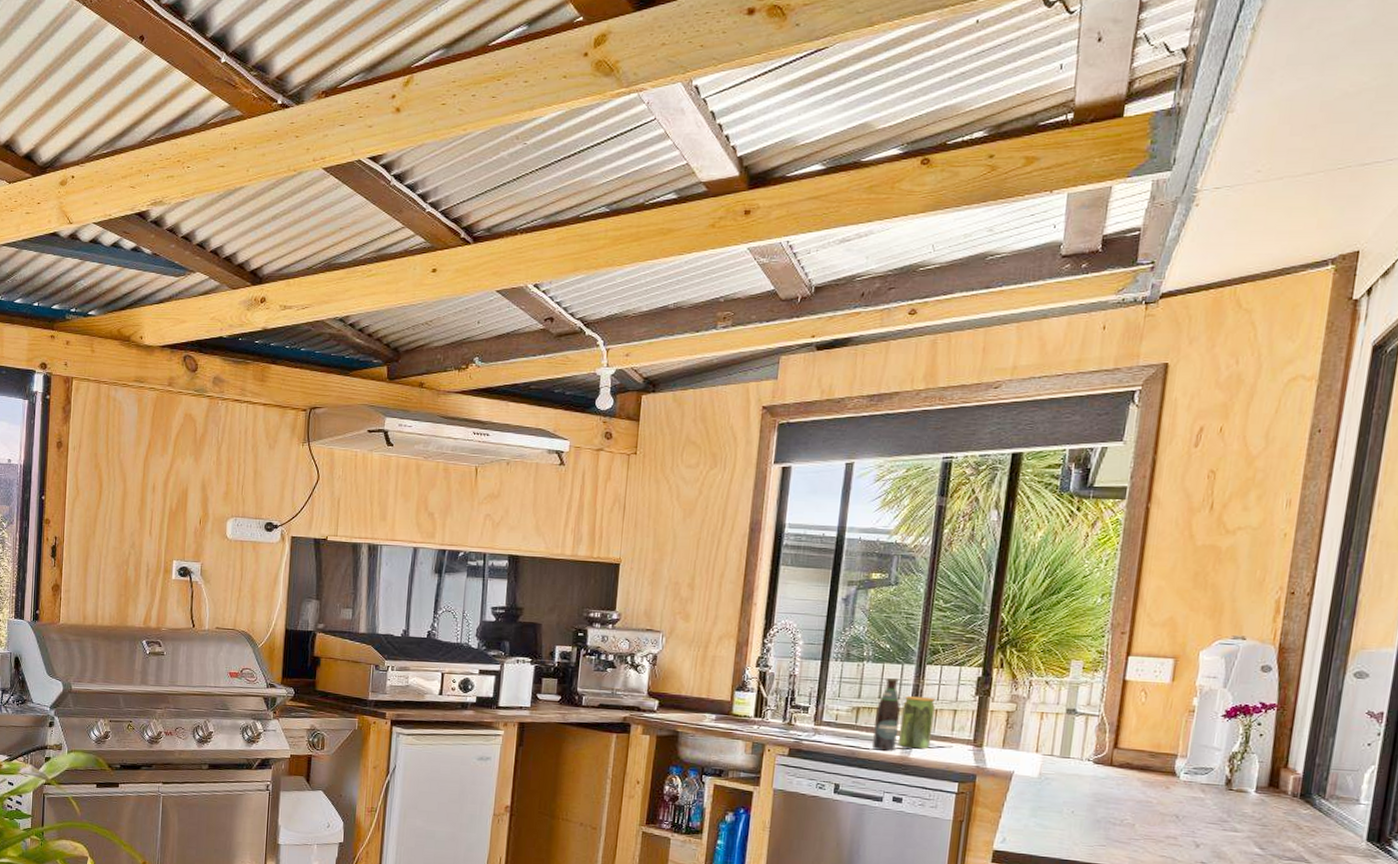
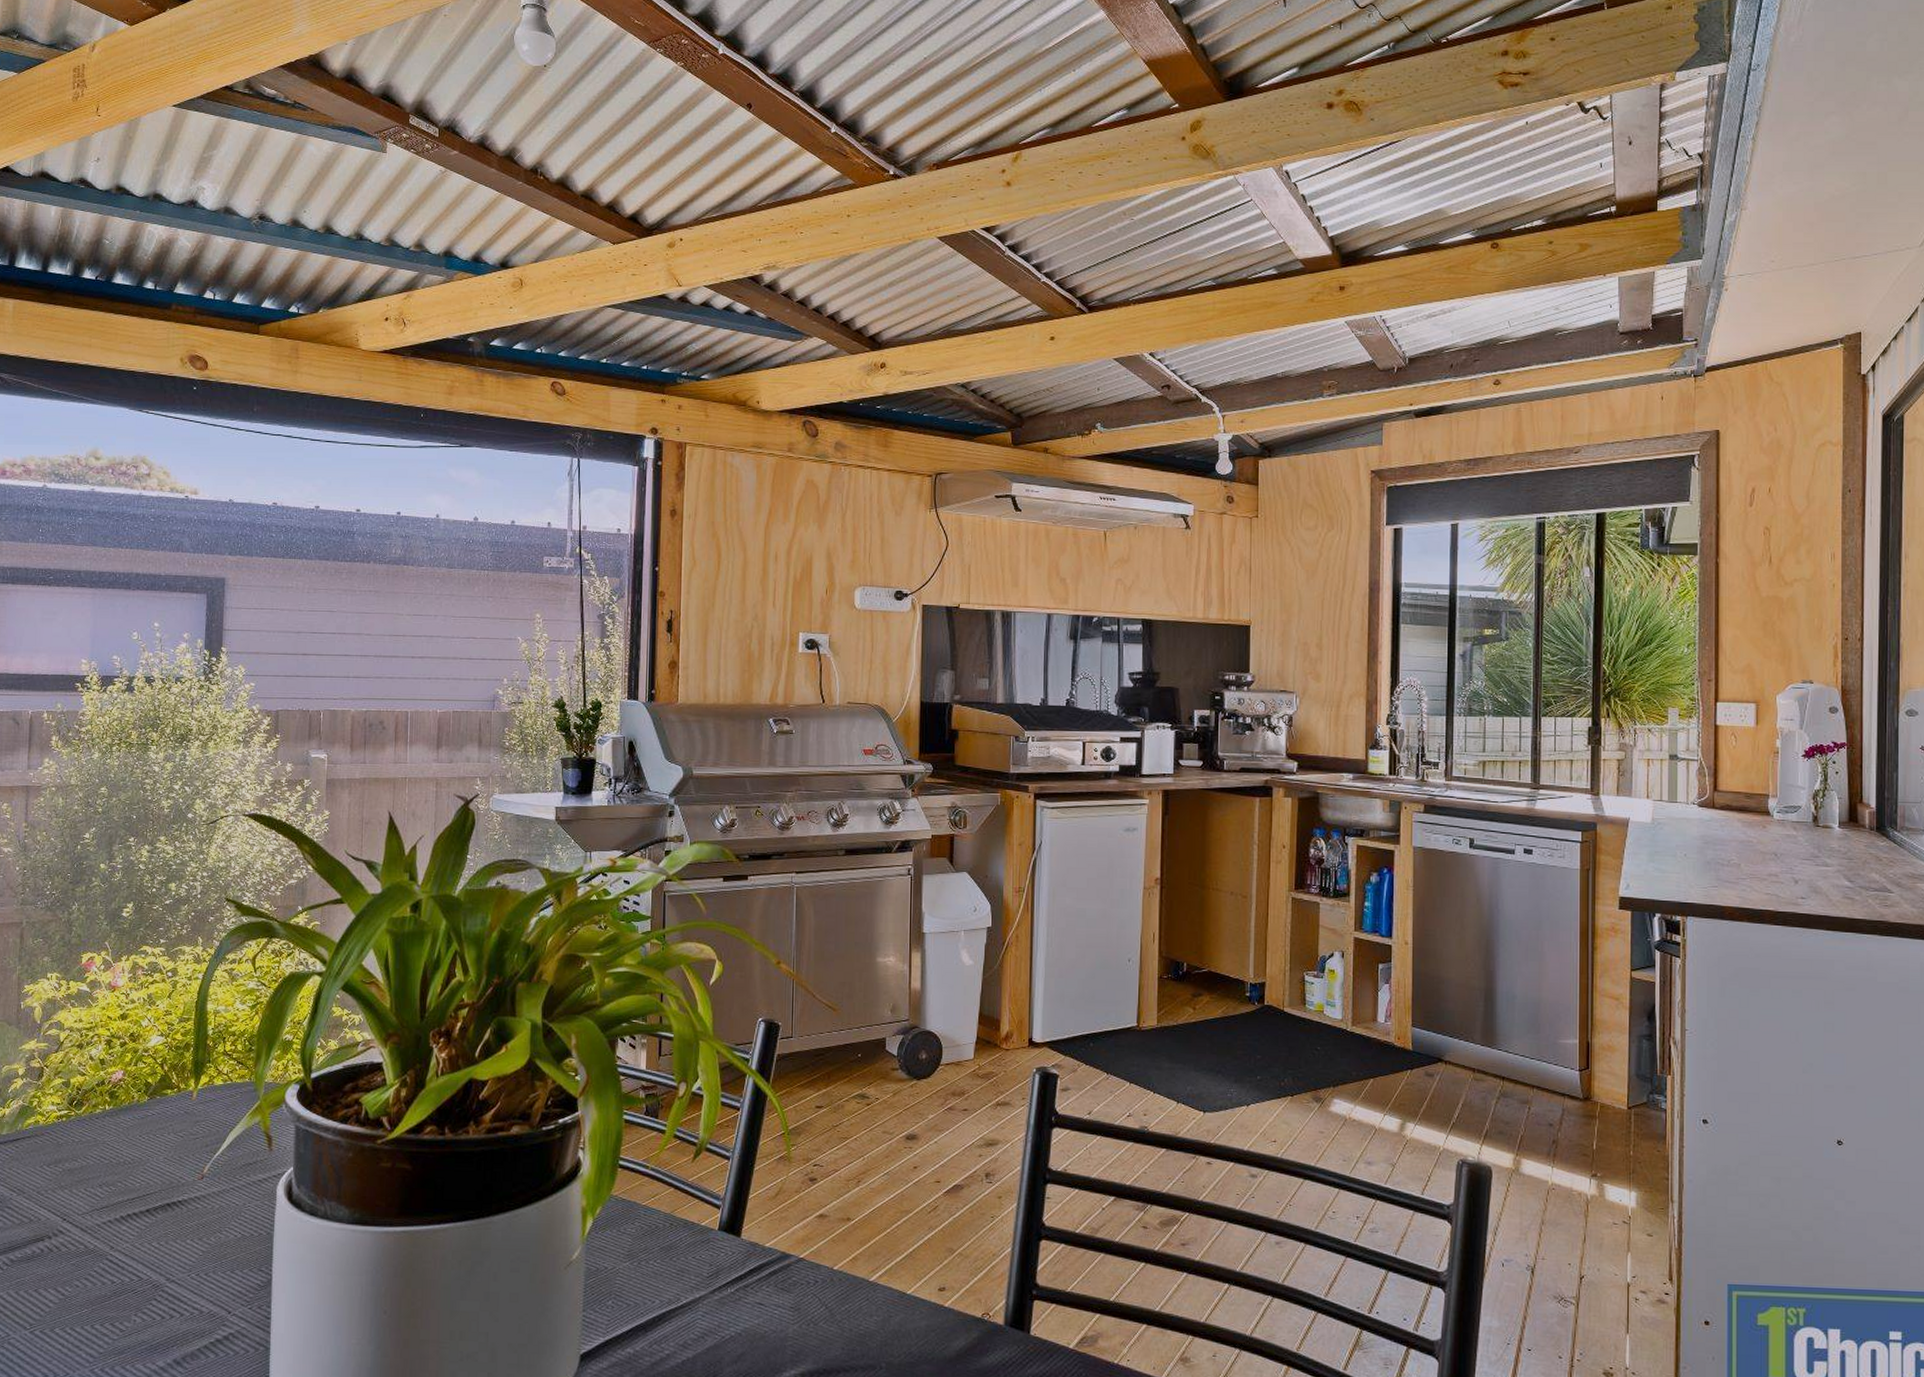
bottle: present [871,678,901,751] -> none [1499,731,1523,803]
jar: present [897,695,936,749] -> none [1523,747,1553,800]

